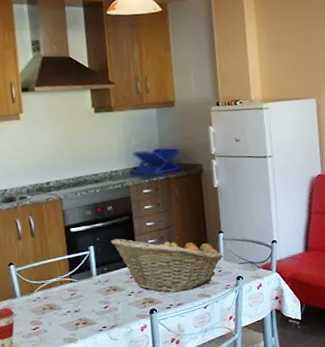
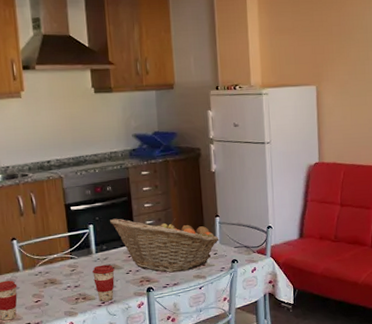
coffee cup: none [92,287,116,326] -> present [92,264,115,302]

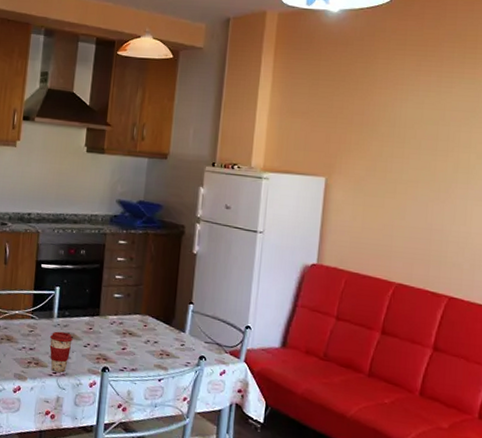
fruit basket: present [110,218,219,273] -> none [77,284,189,358]

